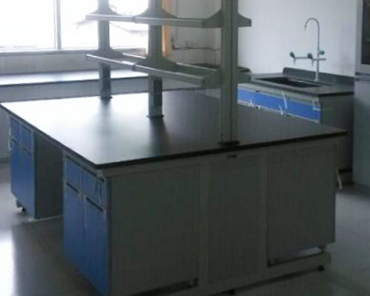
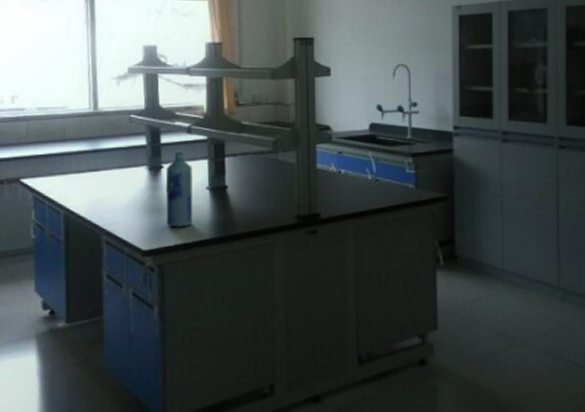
bottle: none [113,86,136,147] -> present [165,152,193,228]

